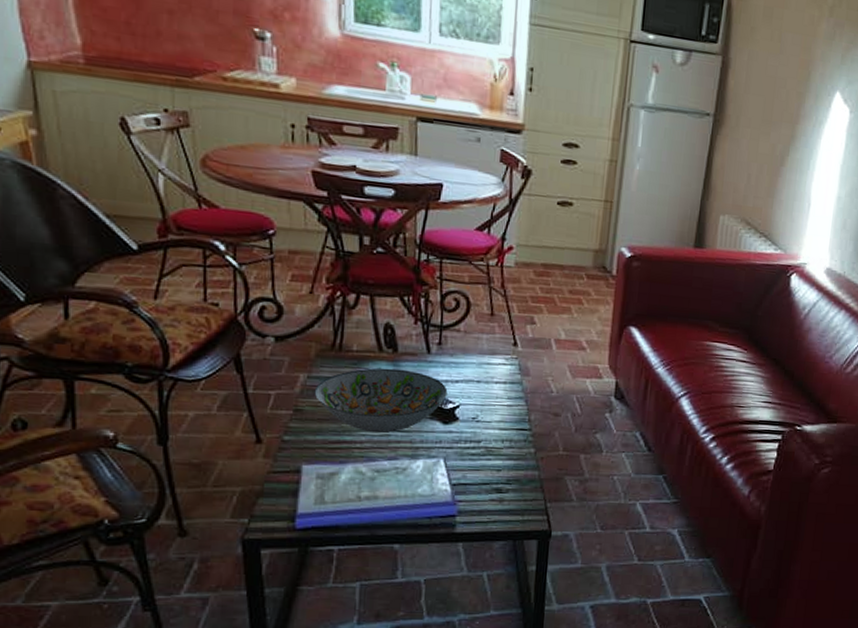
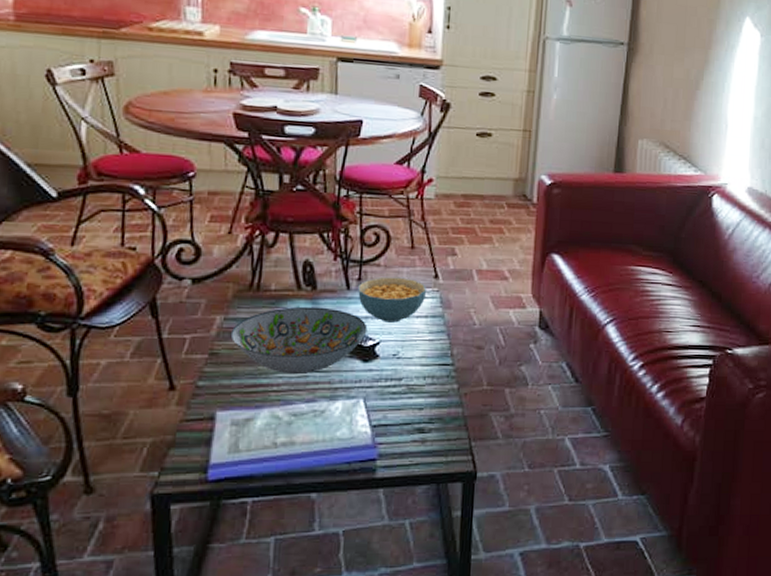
cereal bowl: none [438,342,506,388] -> present [358,276,427,323]

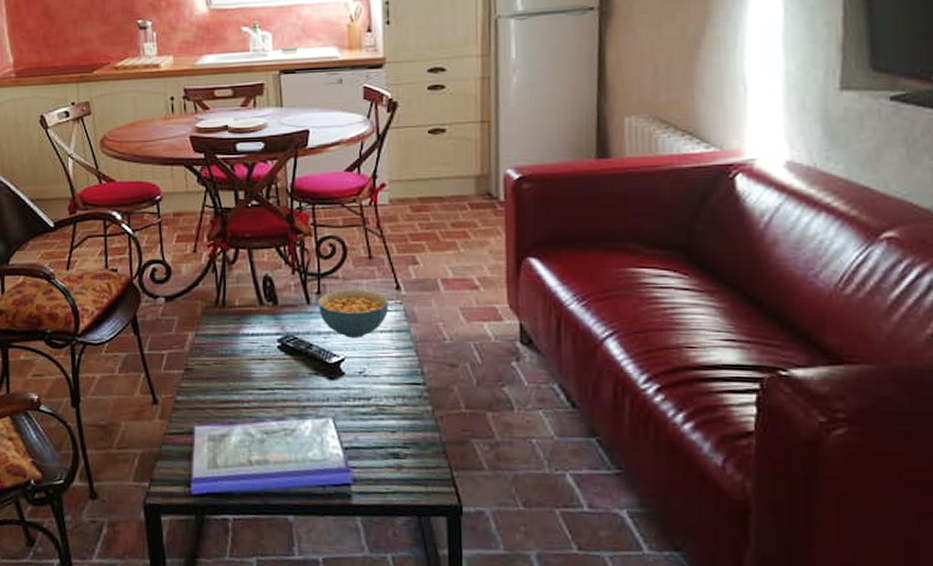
decorative bowl: present [230,306,368,374] -> none [202,322,331,391]

